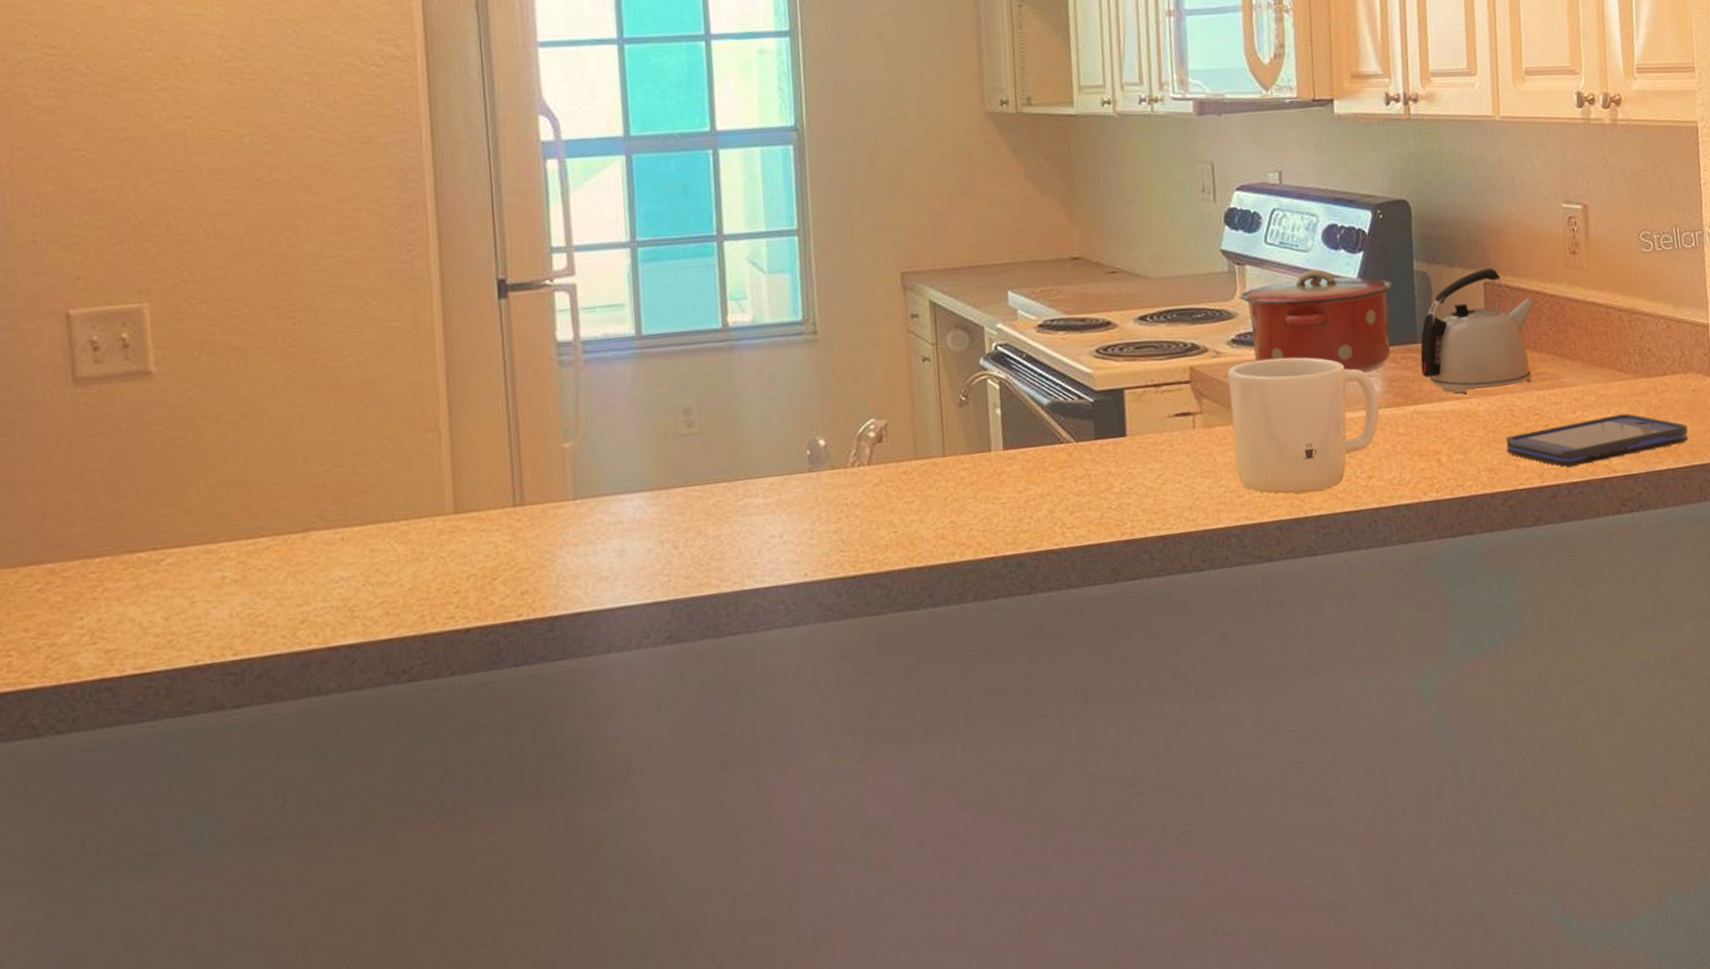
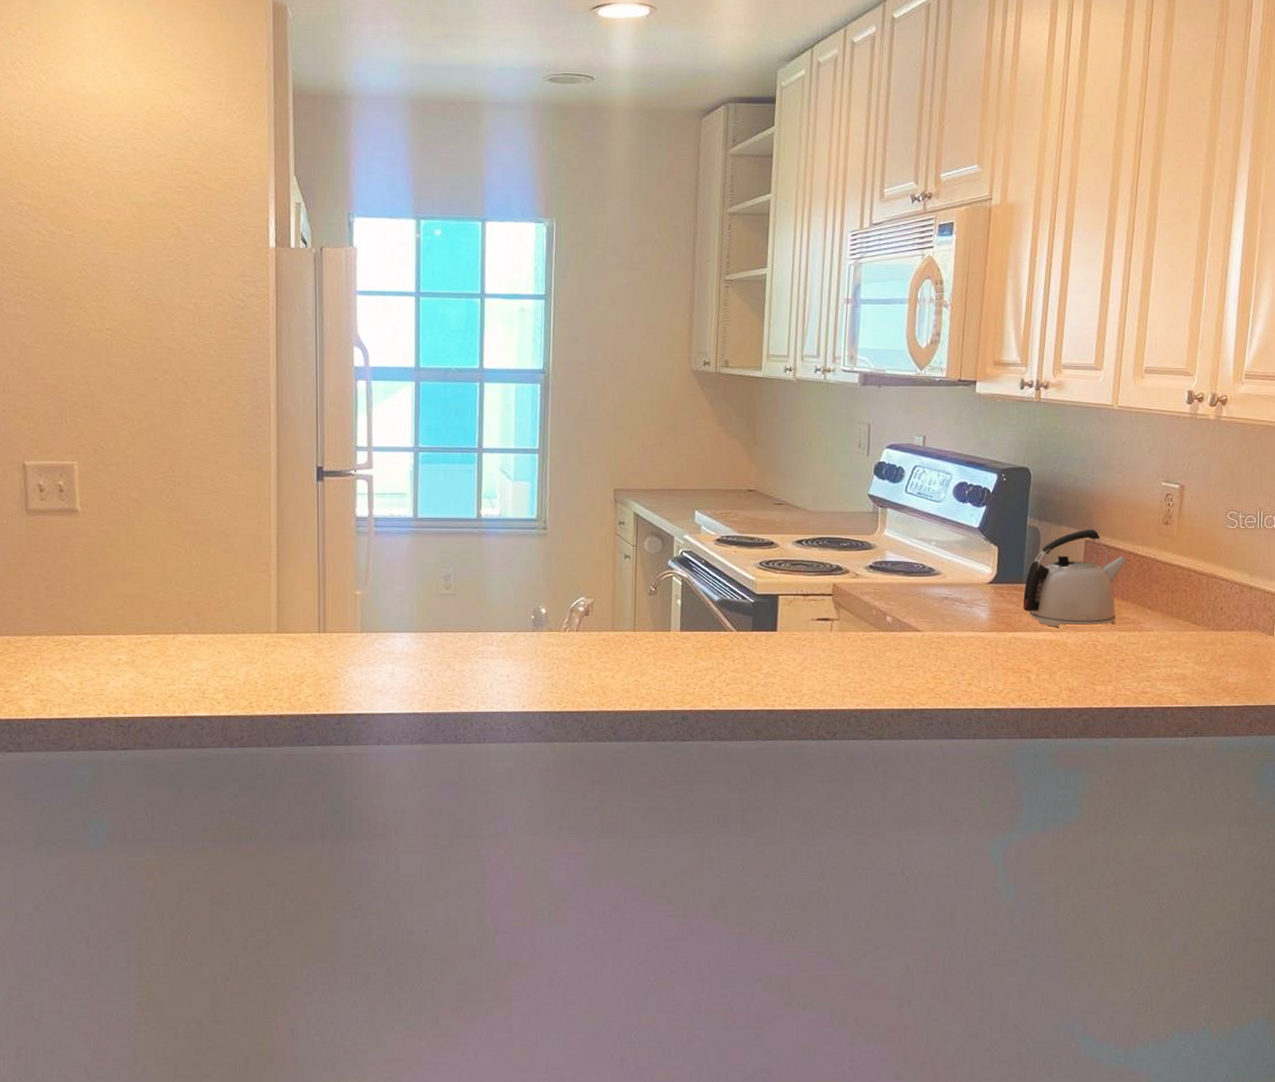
mug: present [1227,357,1380,494] -> none [861,583,985,691]
casserole: present [1240,269,1394,373] -> none [880,517,1009,602]
mobile phone: present [1505,413,1689,467] -> none [1087,658,1246,695]

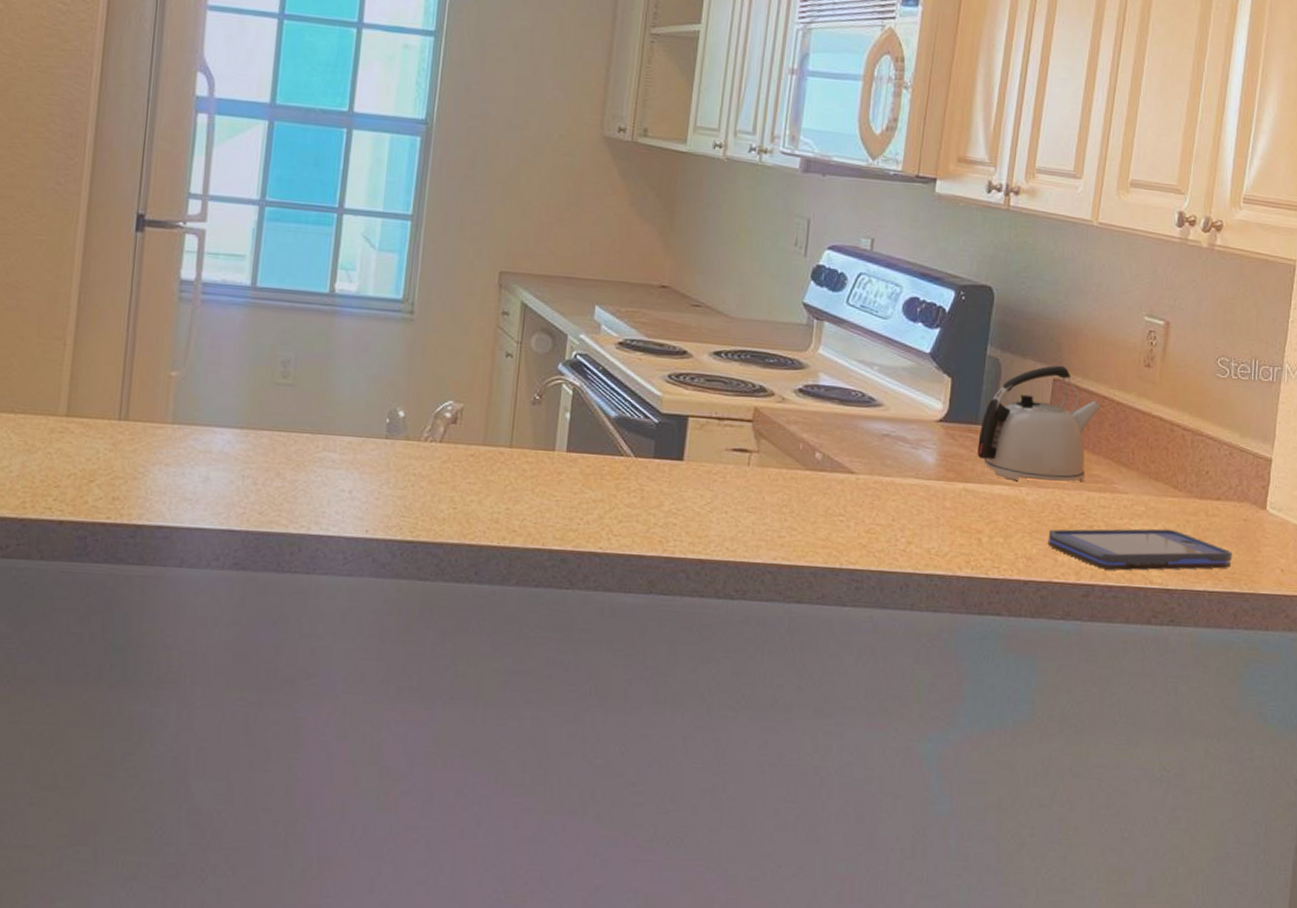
mobile phone: none [1087,658,1246,695] -> present [1047,528,1232,571]

